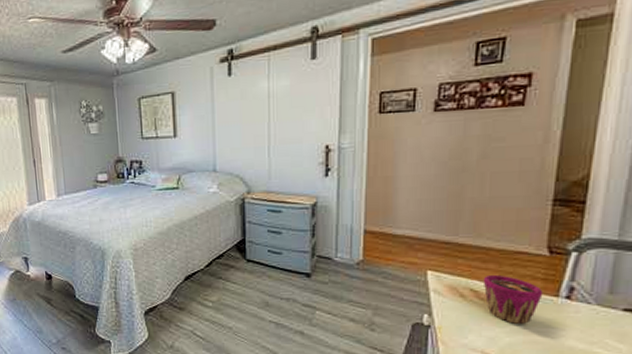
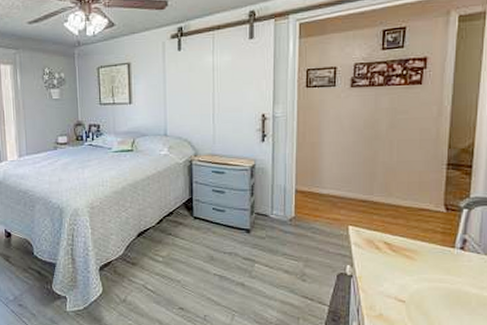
cup: present [483,274,543,324] -> none [394,229,443,272]

